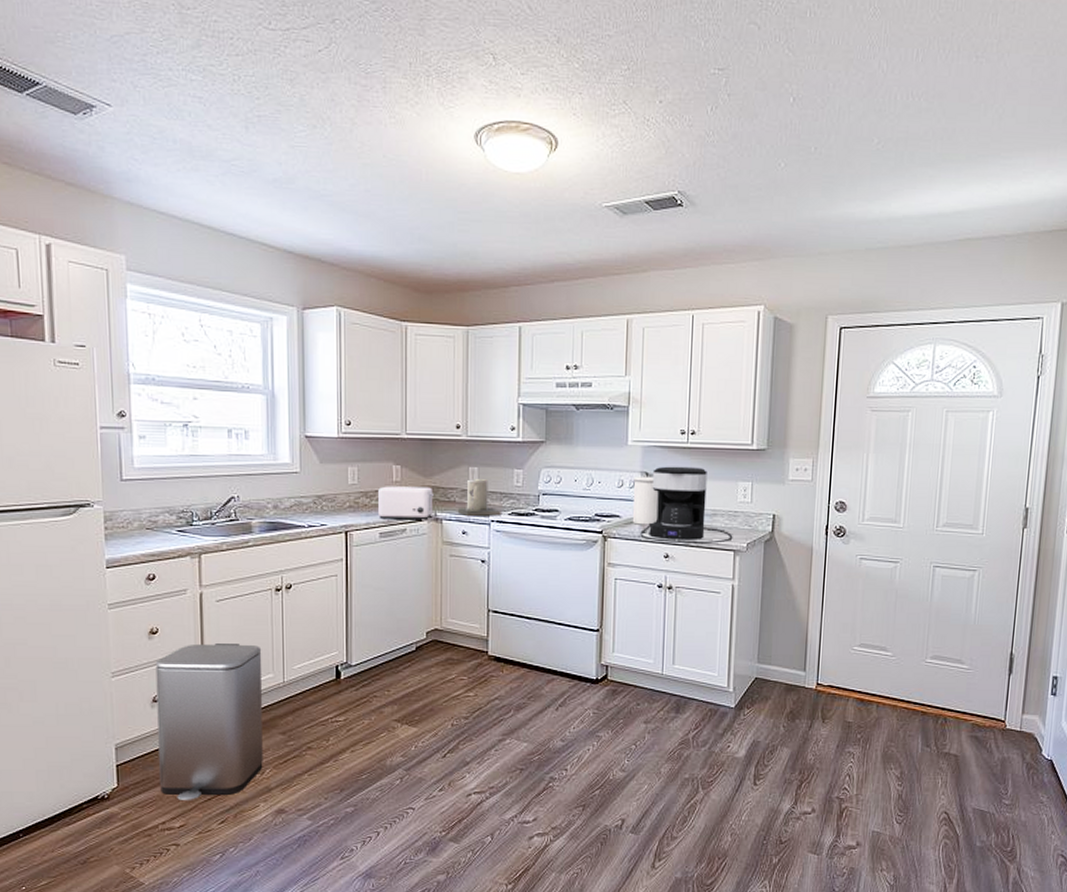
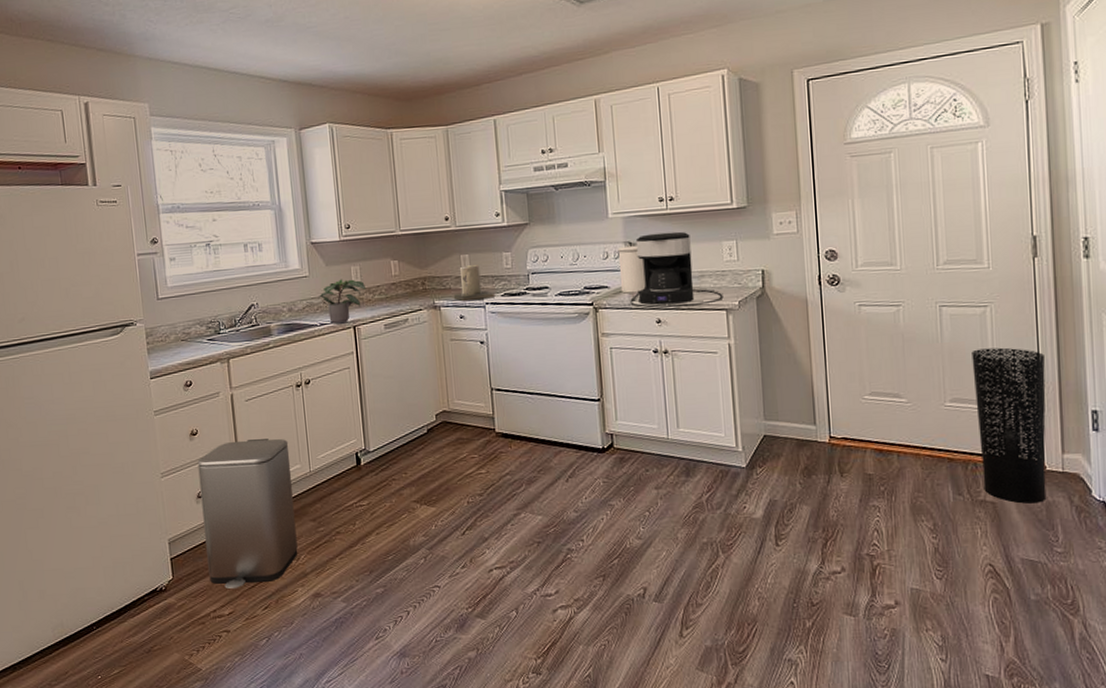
potted plant: none [308,479,362,527] -> present [318,279,365,324]
toaster: present [378,486,435,520] -> none [380,277,432,312]
umbrella stand: none [949,611,1020,758] -> present [972,347,1047,504]

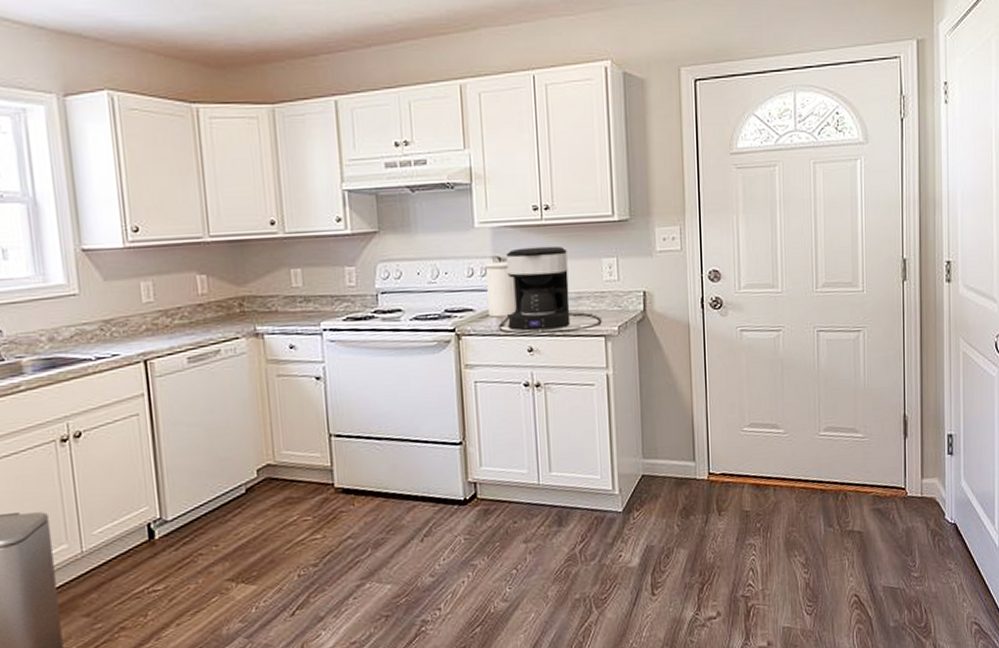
potted plant: present [318,279,365,324] -> none [92,298,161,358]
paper towel roll: present [453,265,495,302] -> none [280,282,334,328]
umbrella stand: present [972,347,1047,504] -> none [845,373,909,531]

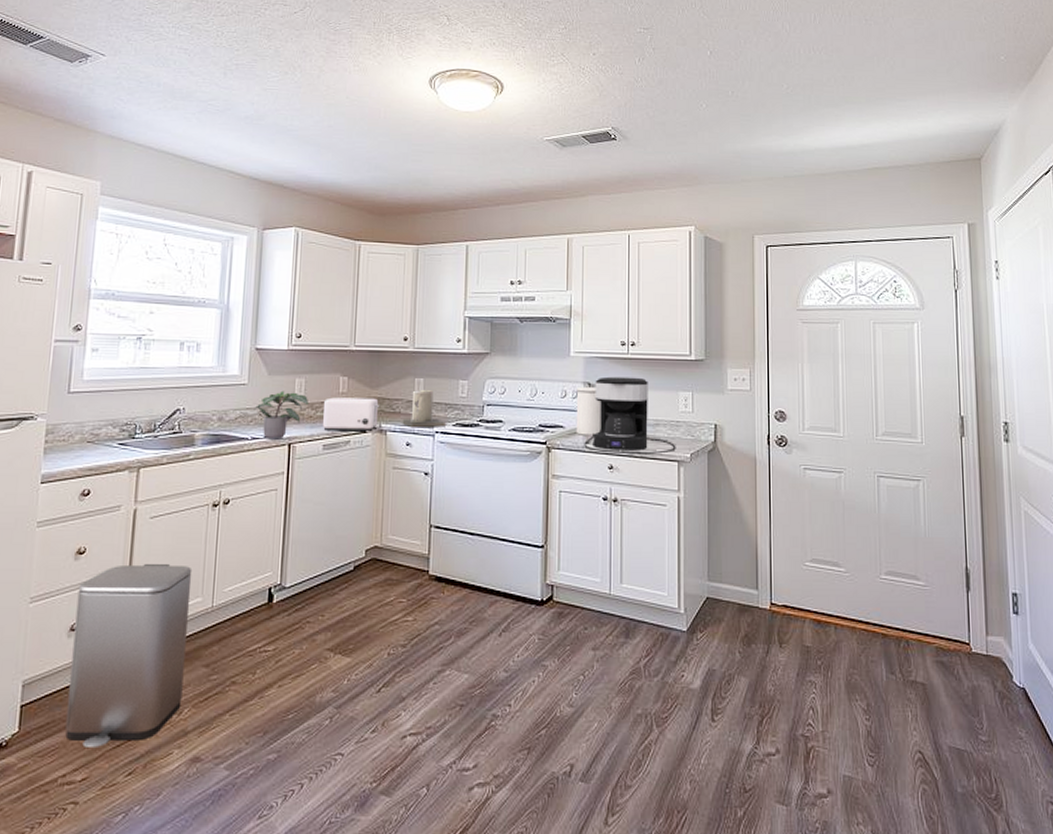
potted plant: none [92,298,161,358] -> present [254,390,308,440]
toaster: none [181,297,252,342] -> present [323,397,380,432]
paper towel roll: none [280,282,334,328] -> present [402,390,446,428]

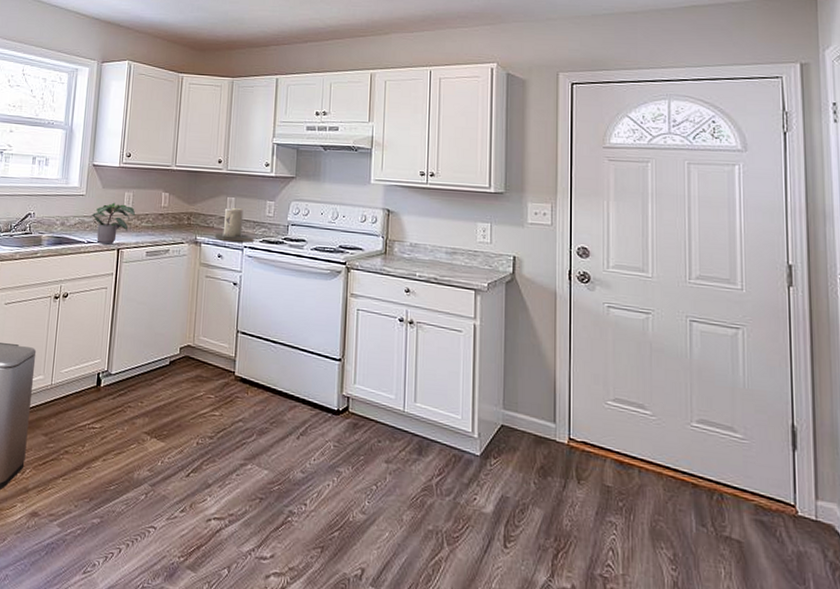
toaster: present [323,397,380,432] -> none [147,210,196,243]
canister: present [576,387,602,435] -> none [374,213,400,259]
coffee maker: present [584,376,676,455] -> none [382,204,473,282]

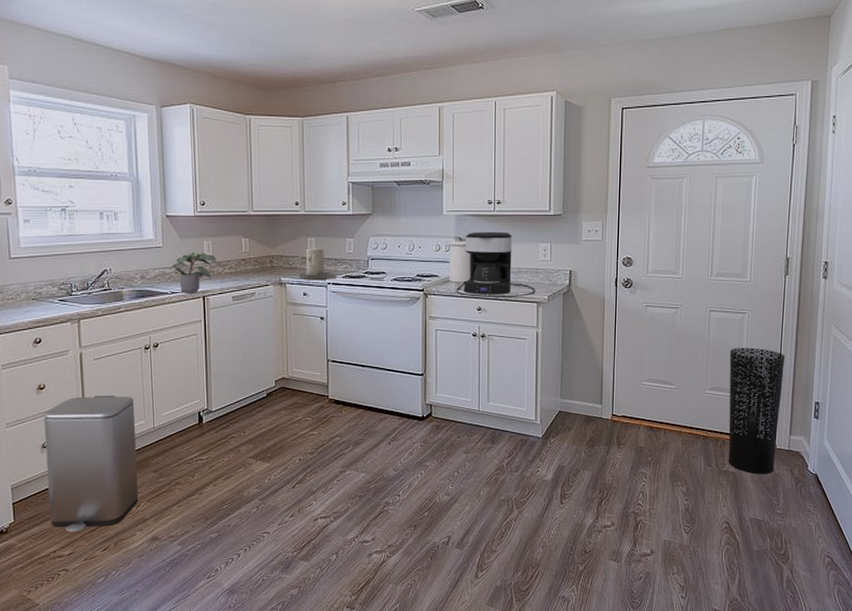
canister: none [374,213,400,259] -> present [449,242,471,283]
coffee maker: none [382,204,473,282] -> present [456,231,536,298]
umbrella stand: none [721,371,799,551] -> present [728,348,785,474]

